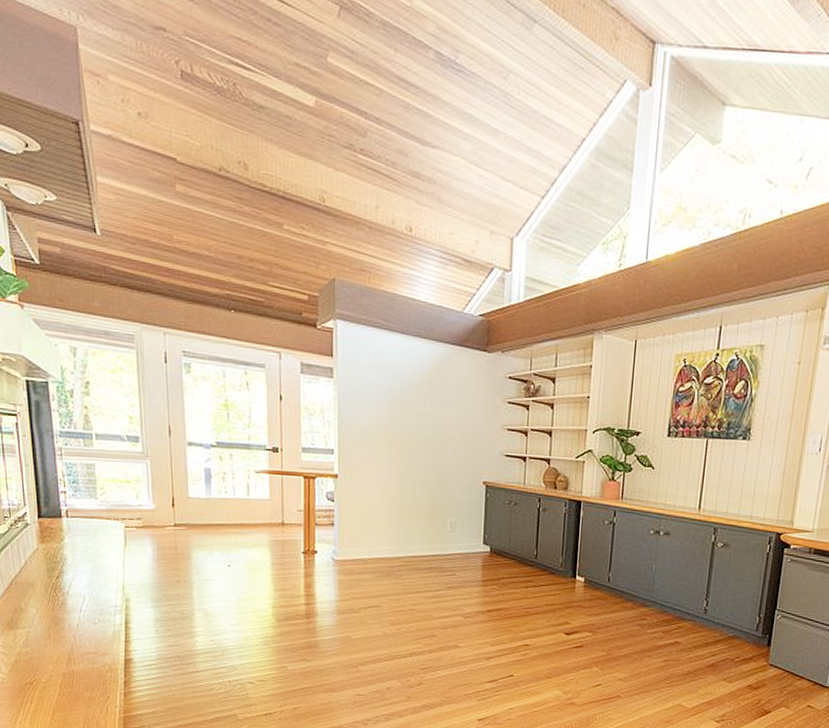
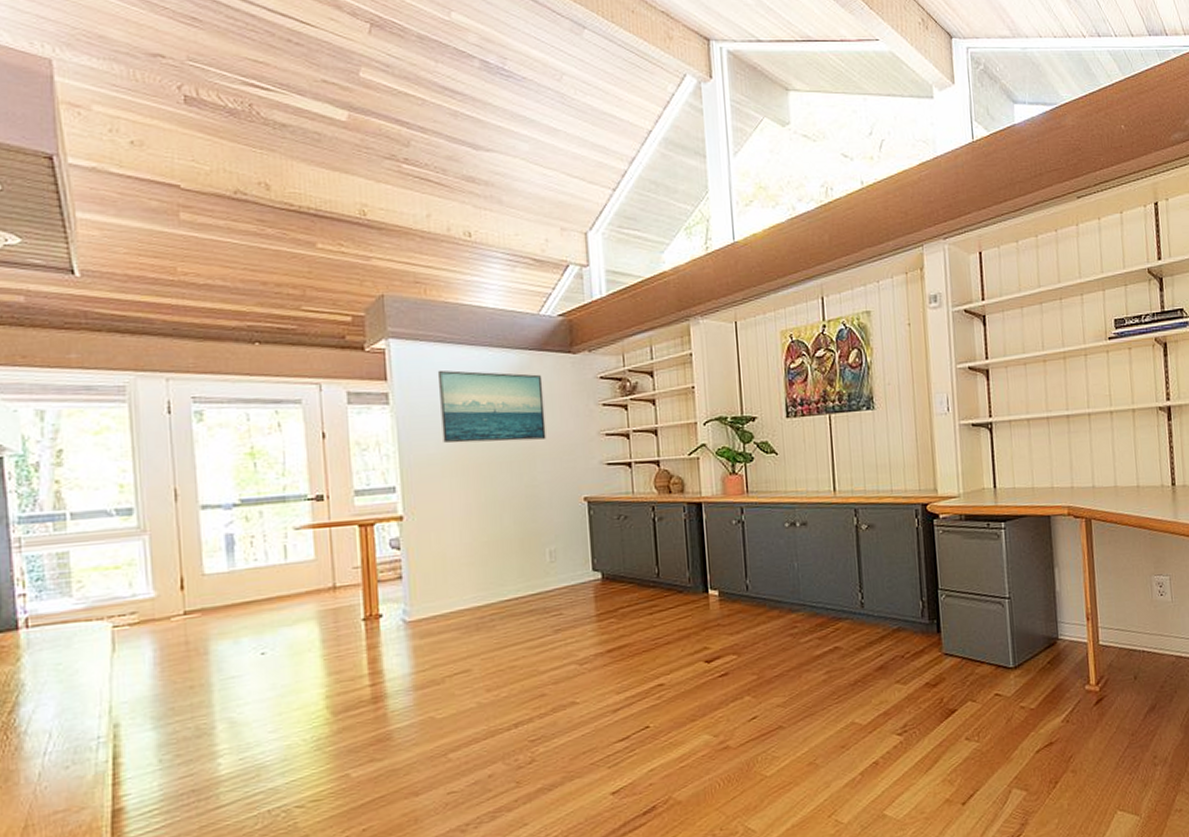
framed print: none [373,353,460,426] -> present [437,370,546,443]

